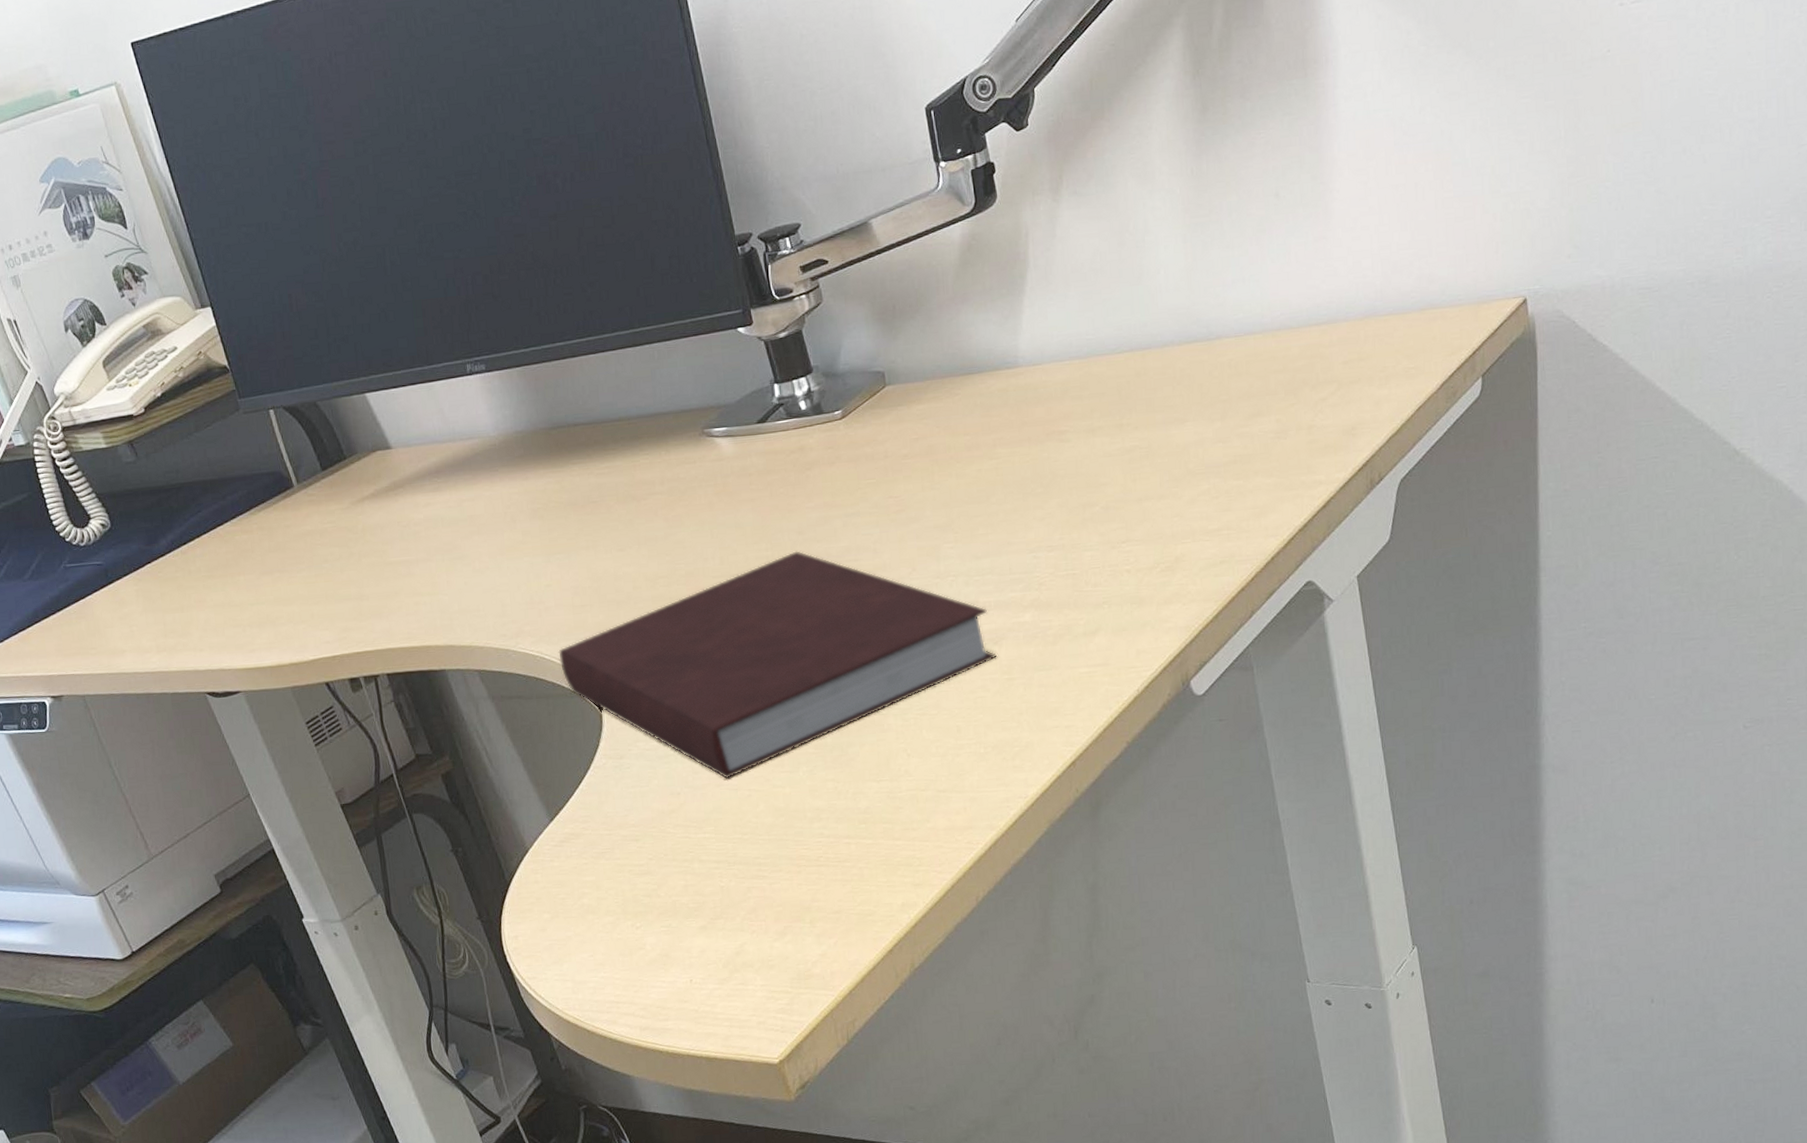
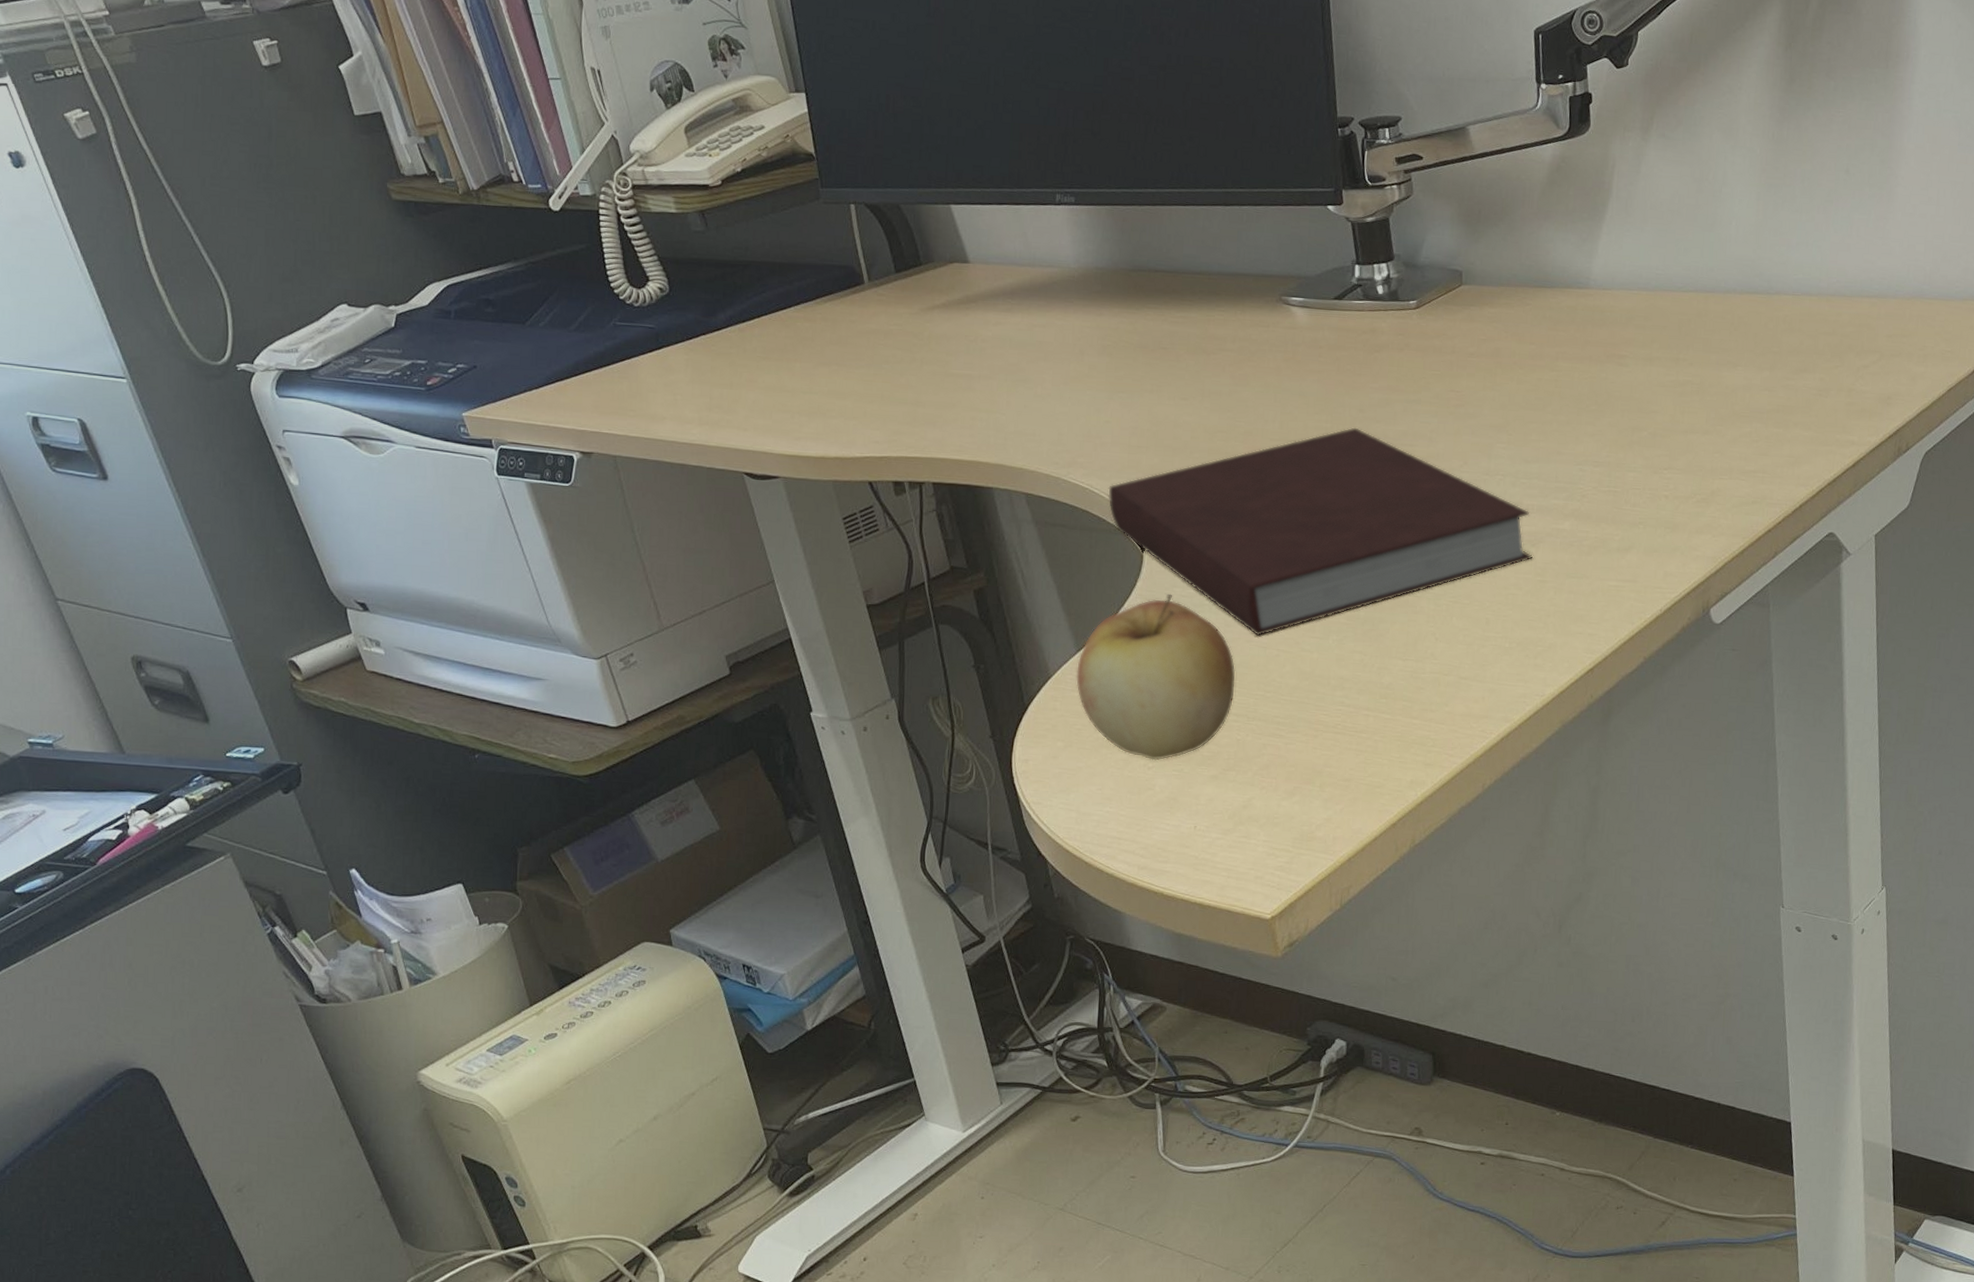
apple: none [552,749,712,920] -> present [1076,593,1236,761]

